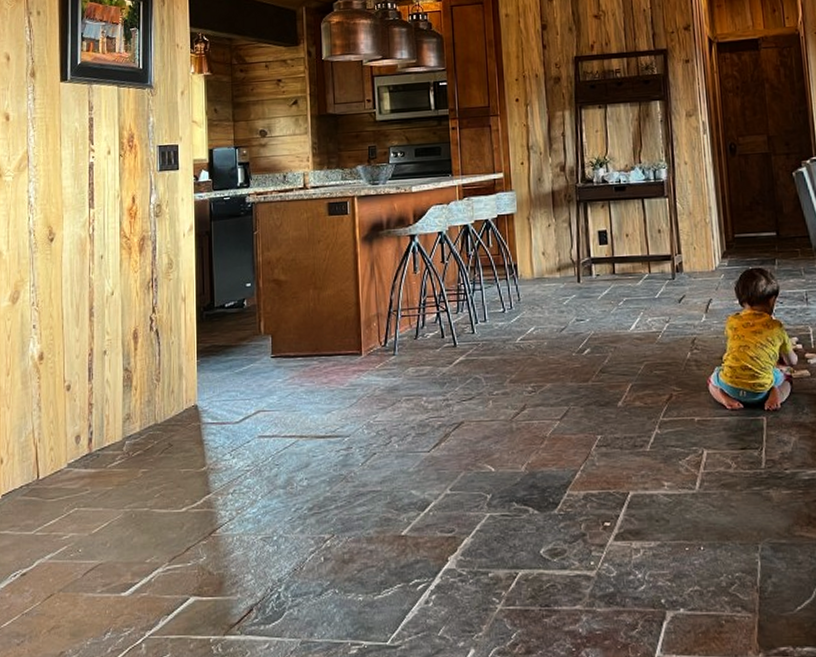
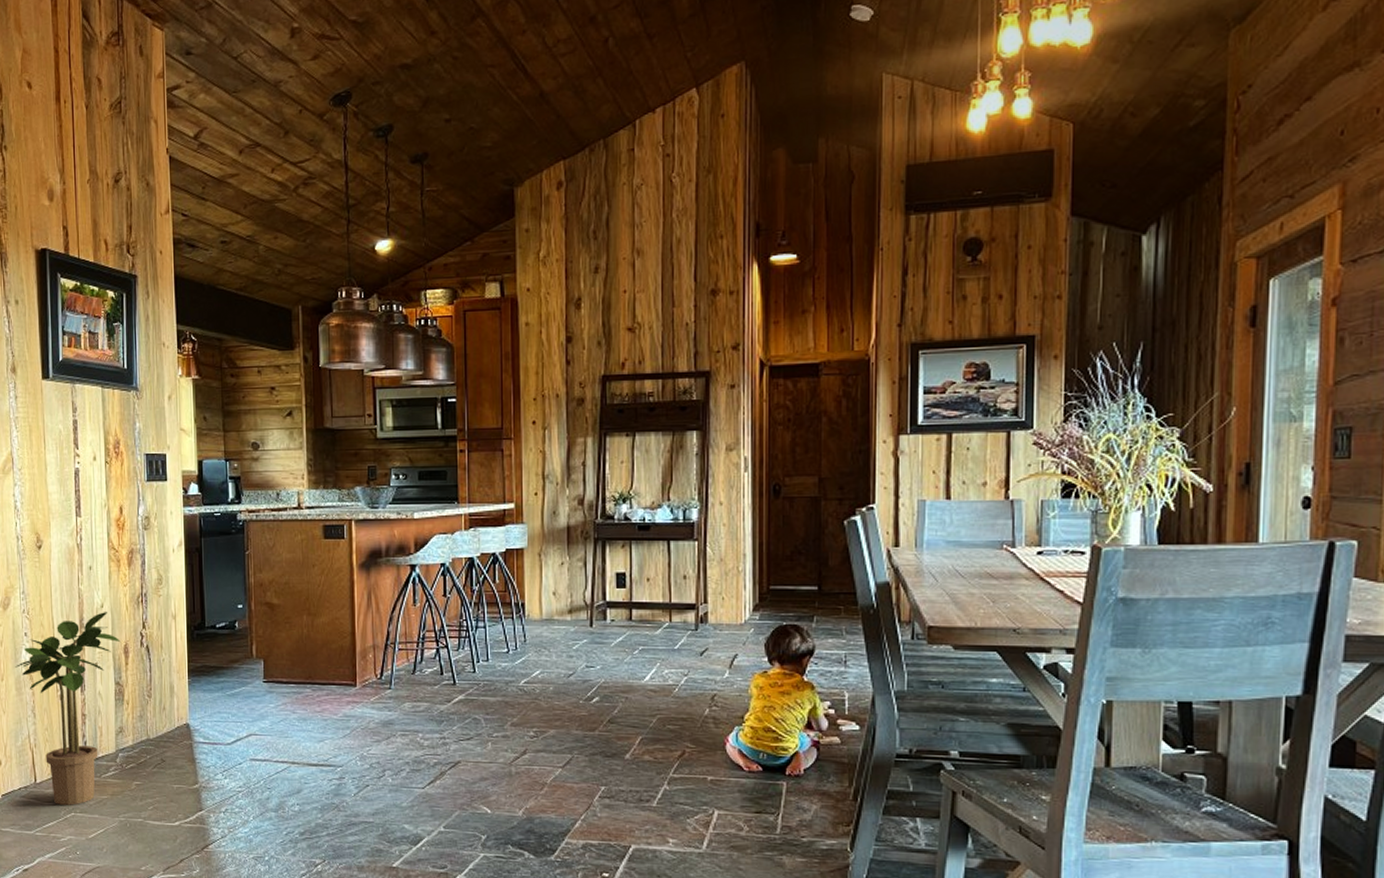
potted plant: none [22,299,130,501] -> present [15,612,120,805]

